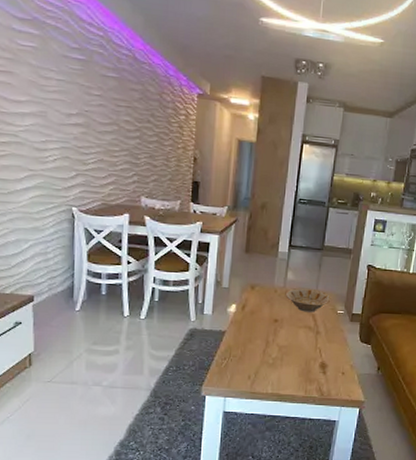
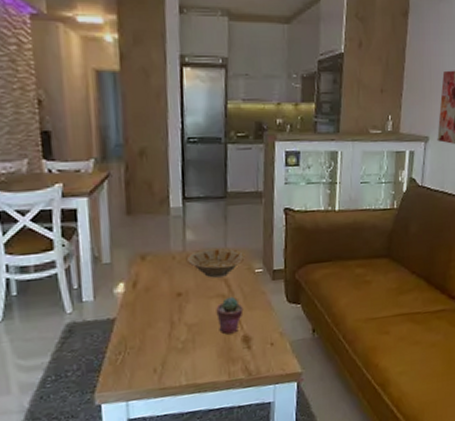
potted succulent: none [302,329,324,359] -> present [216,296,244,335]

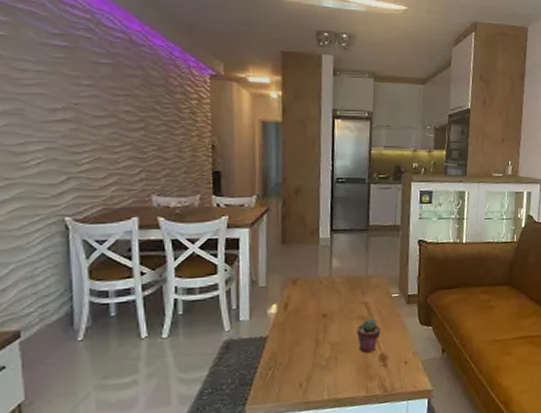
bowl: present [186,247,245,278] -> none [332,274,383,301]

